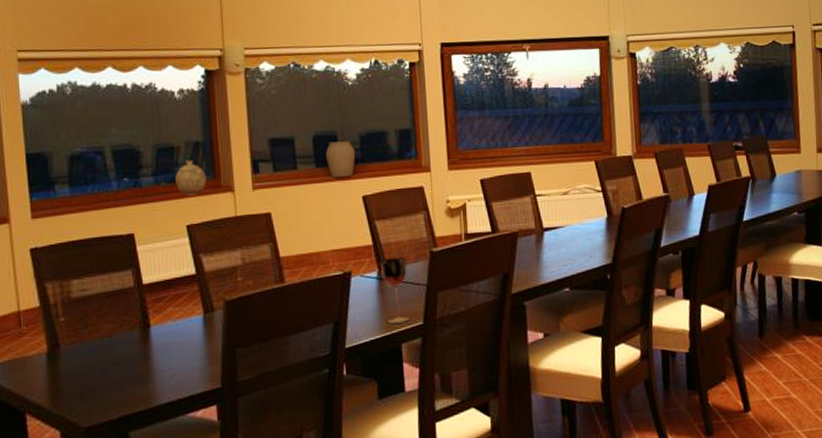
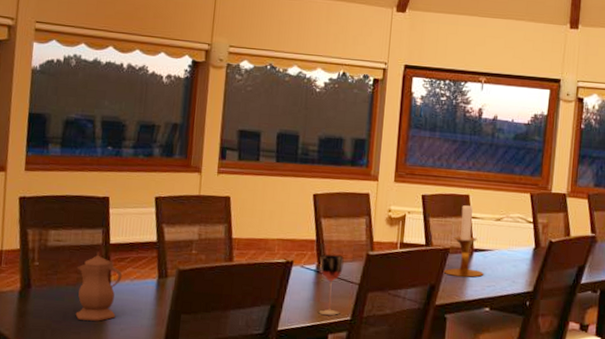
teapot: none [109,296,163,374] -> present [75,252,123,321]
decorative vase: present [175,160,206,196] -> none [152,139,179,172]
vase: present [325,141,356,177] -> none [286,141,314,175]
candlestick: none [515,183,559,260] -> present [443,205,484,277]

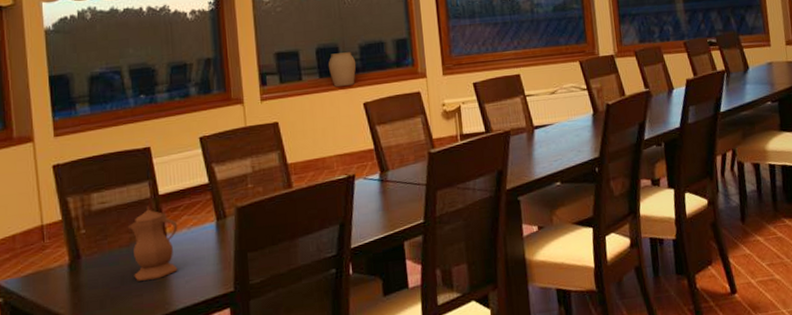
vase: none [286,141,314,175] -> present [328,52,357,87]
wineglass: present [318,254,344,315] -> none [381,159,412,223]
candlestick: present [443,205,484,277] -> none [508,84,549,158]

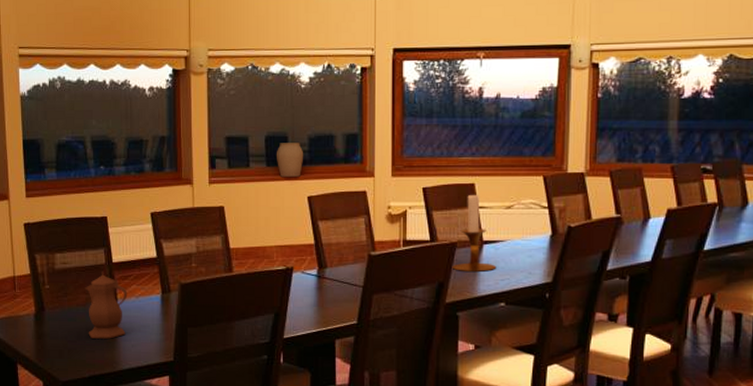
candlestick: none [508,84,549,158] -> present [452,195,497,272]

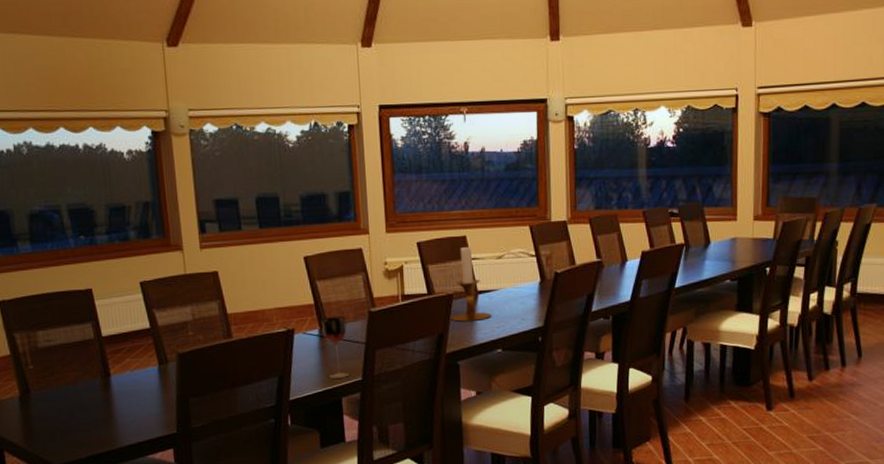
teapot: present [84,272,128,339] -> none [73,347,123,418]
vase: present [276,143,304,177] -> none [268,203,297,238]
wineglass: none [320,257,346,320] -> present [321,316,351,378]

